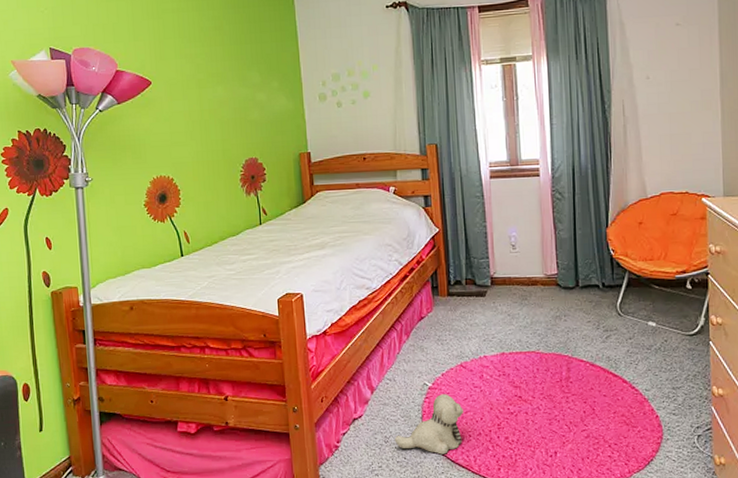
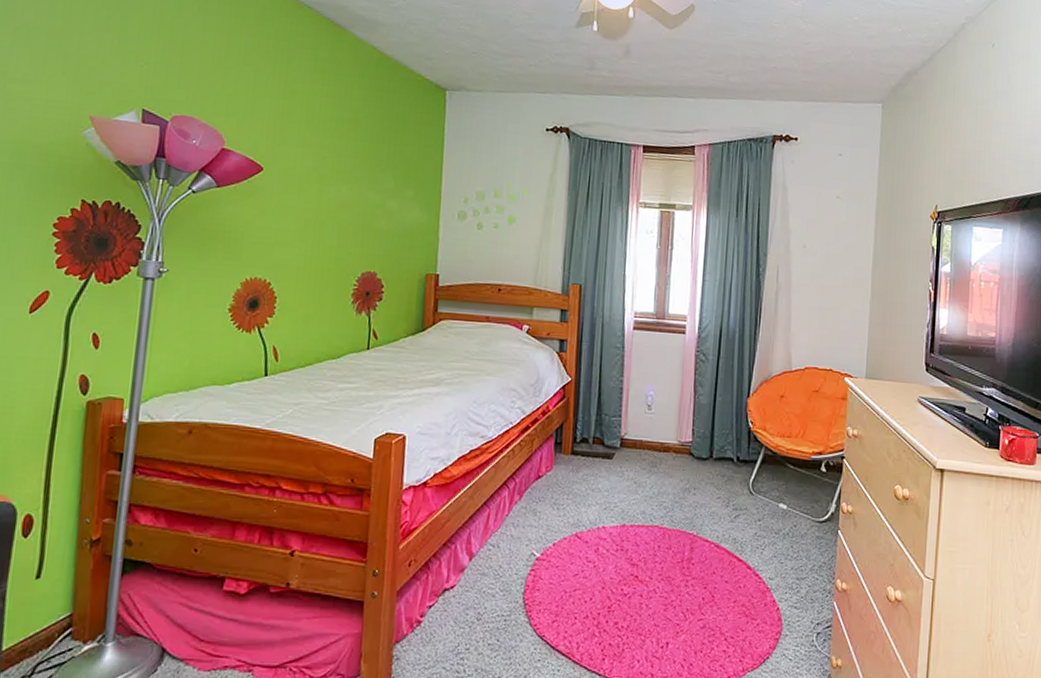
plush toy: present [394,394,463,455] -> none [488,567,572,639]

